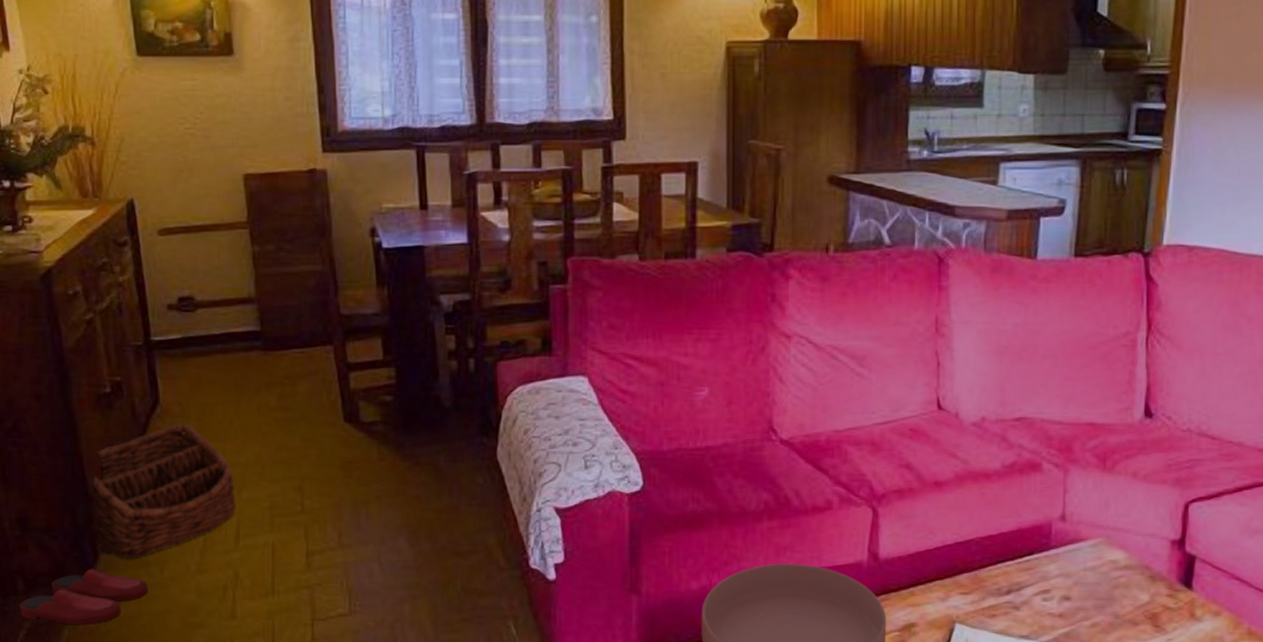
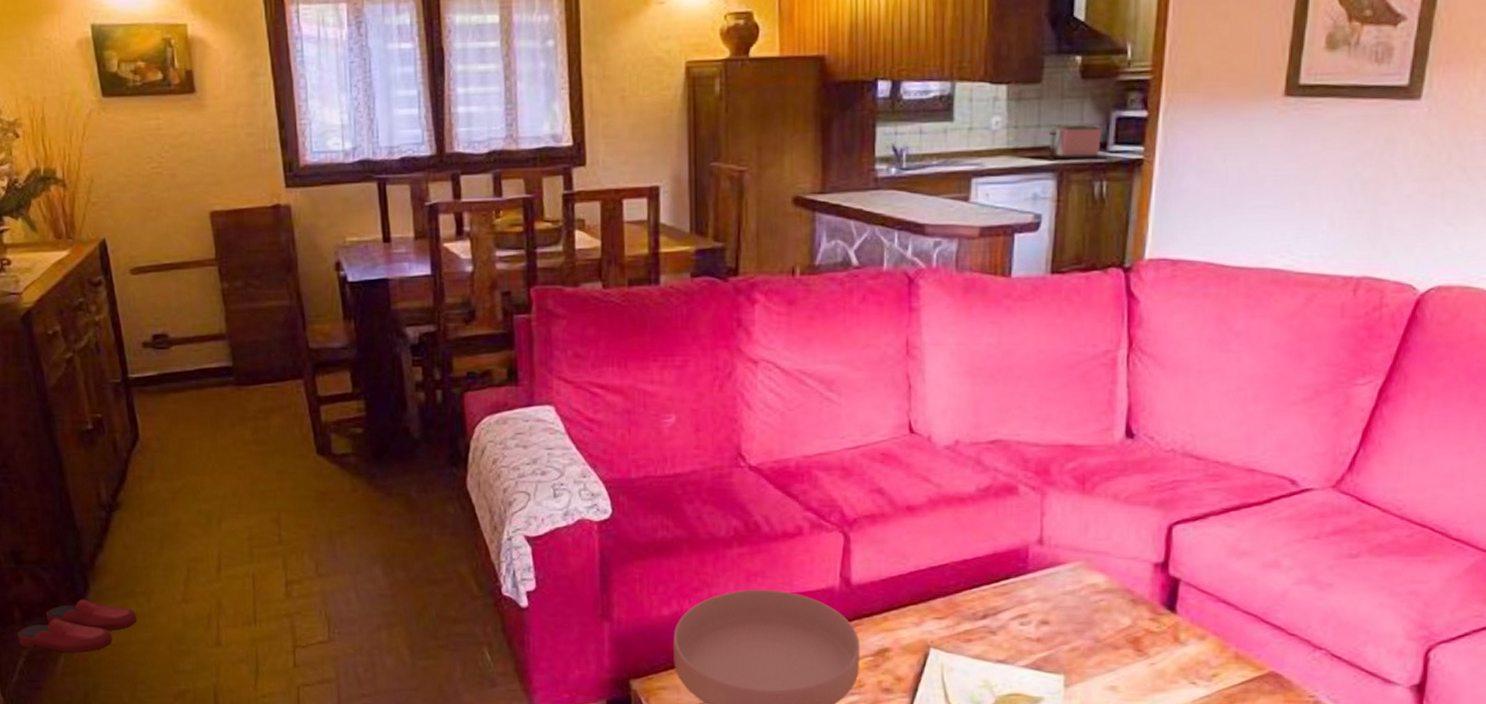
basket: present [92,424,237,559] -> none [79,458,217,589]
toaster: none [1074,114,1124,149] -> present [1049,125,1102,160]

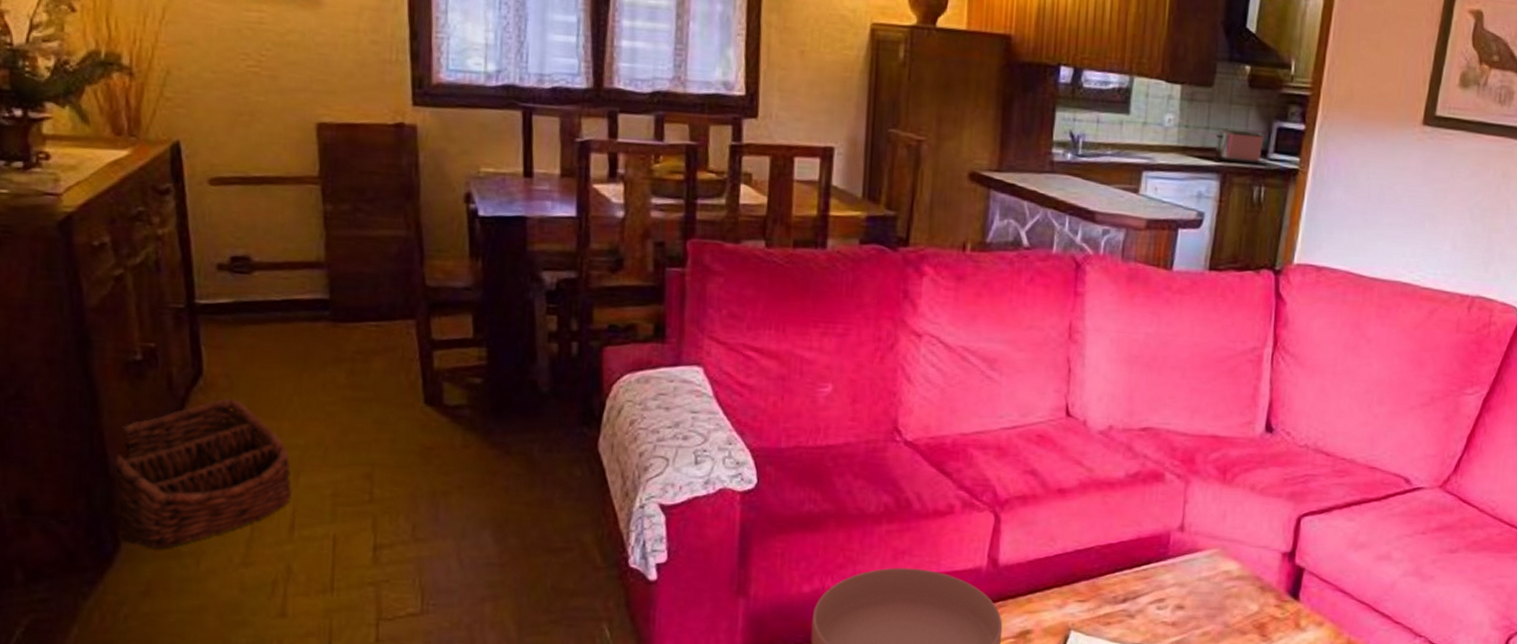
slippers: present [18,598,137,653] -> none [17,558,181,622]
basket: none [79,458,217,589] -> present [114,399,293,549]

